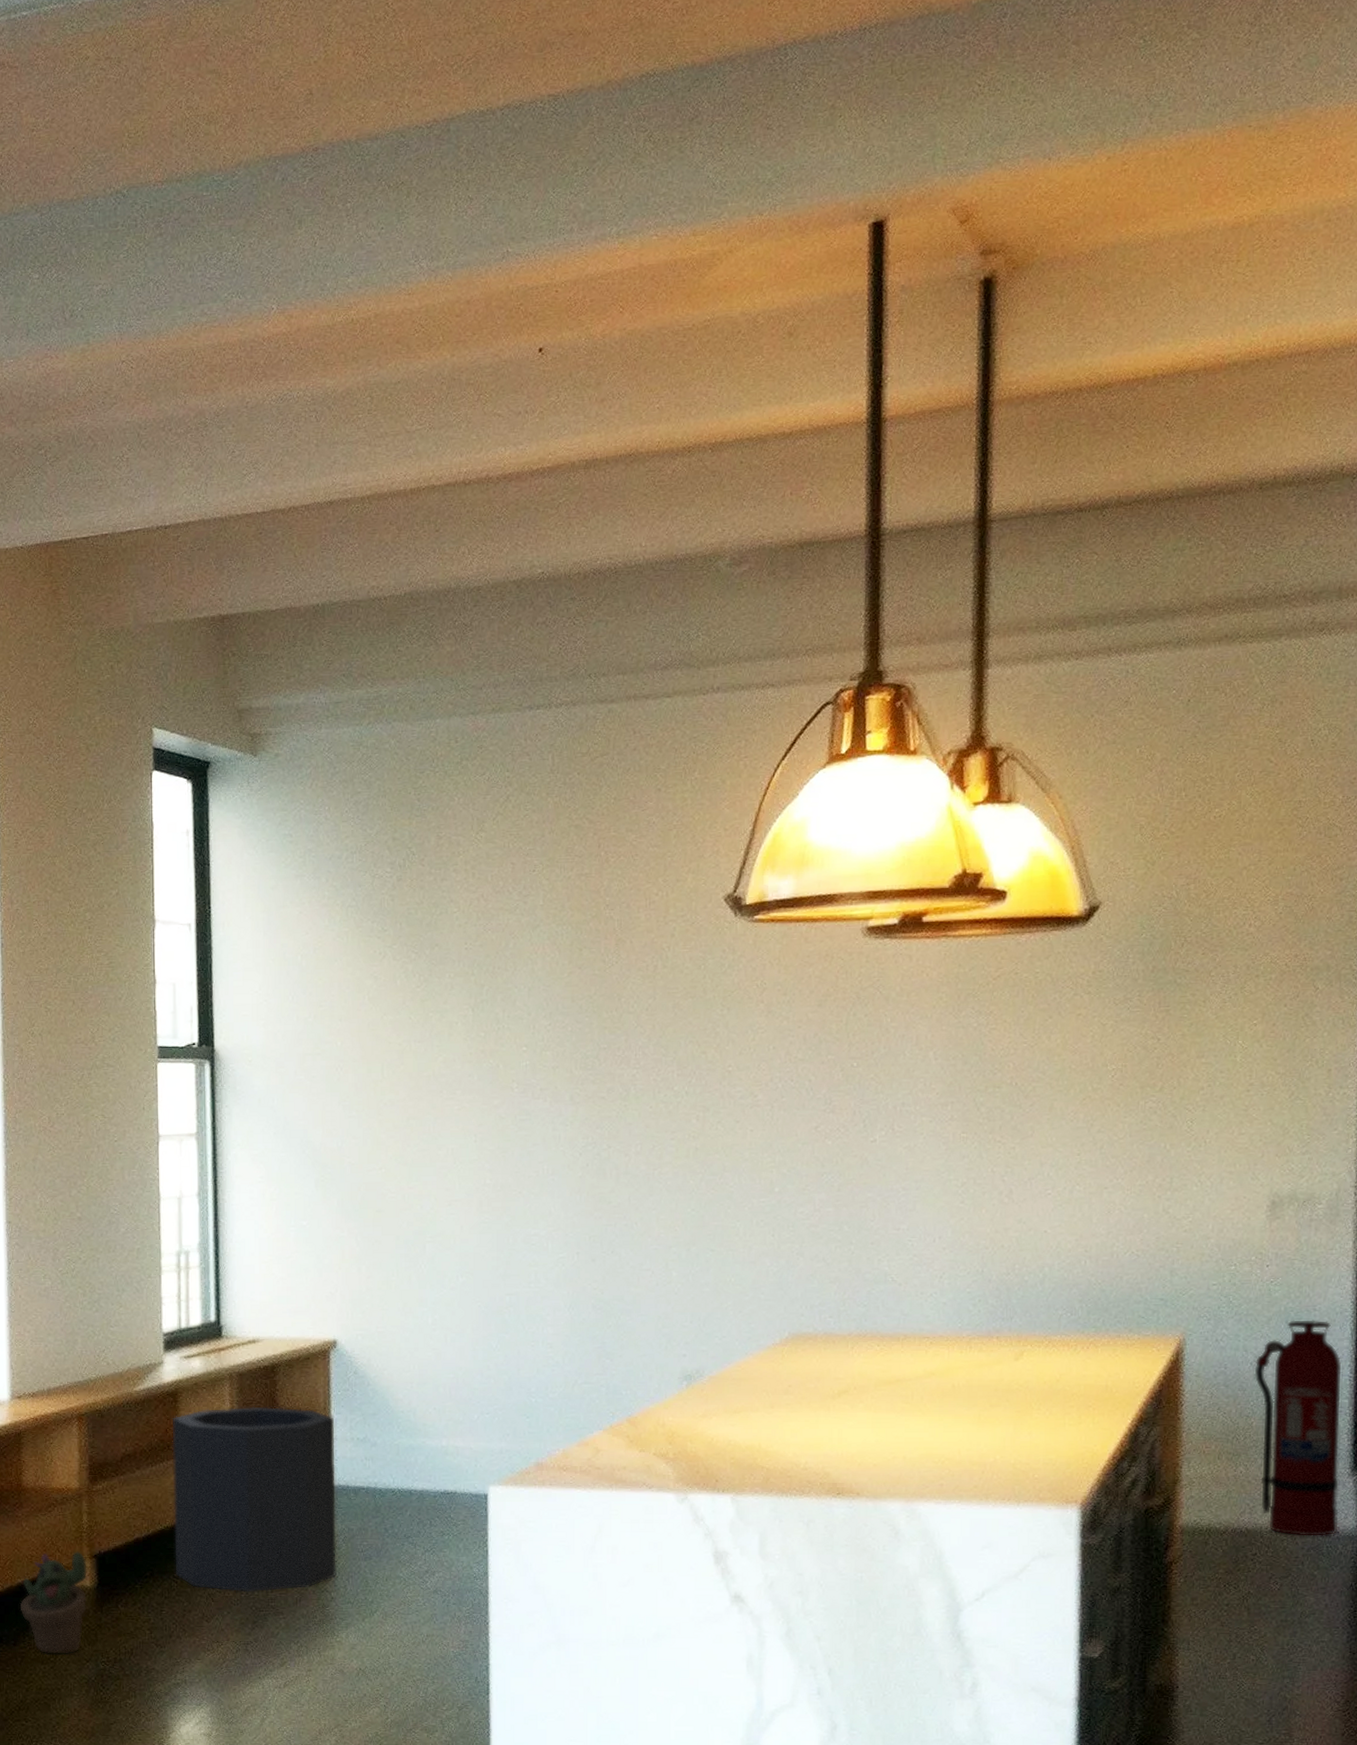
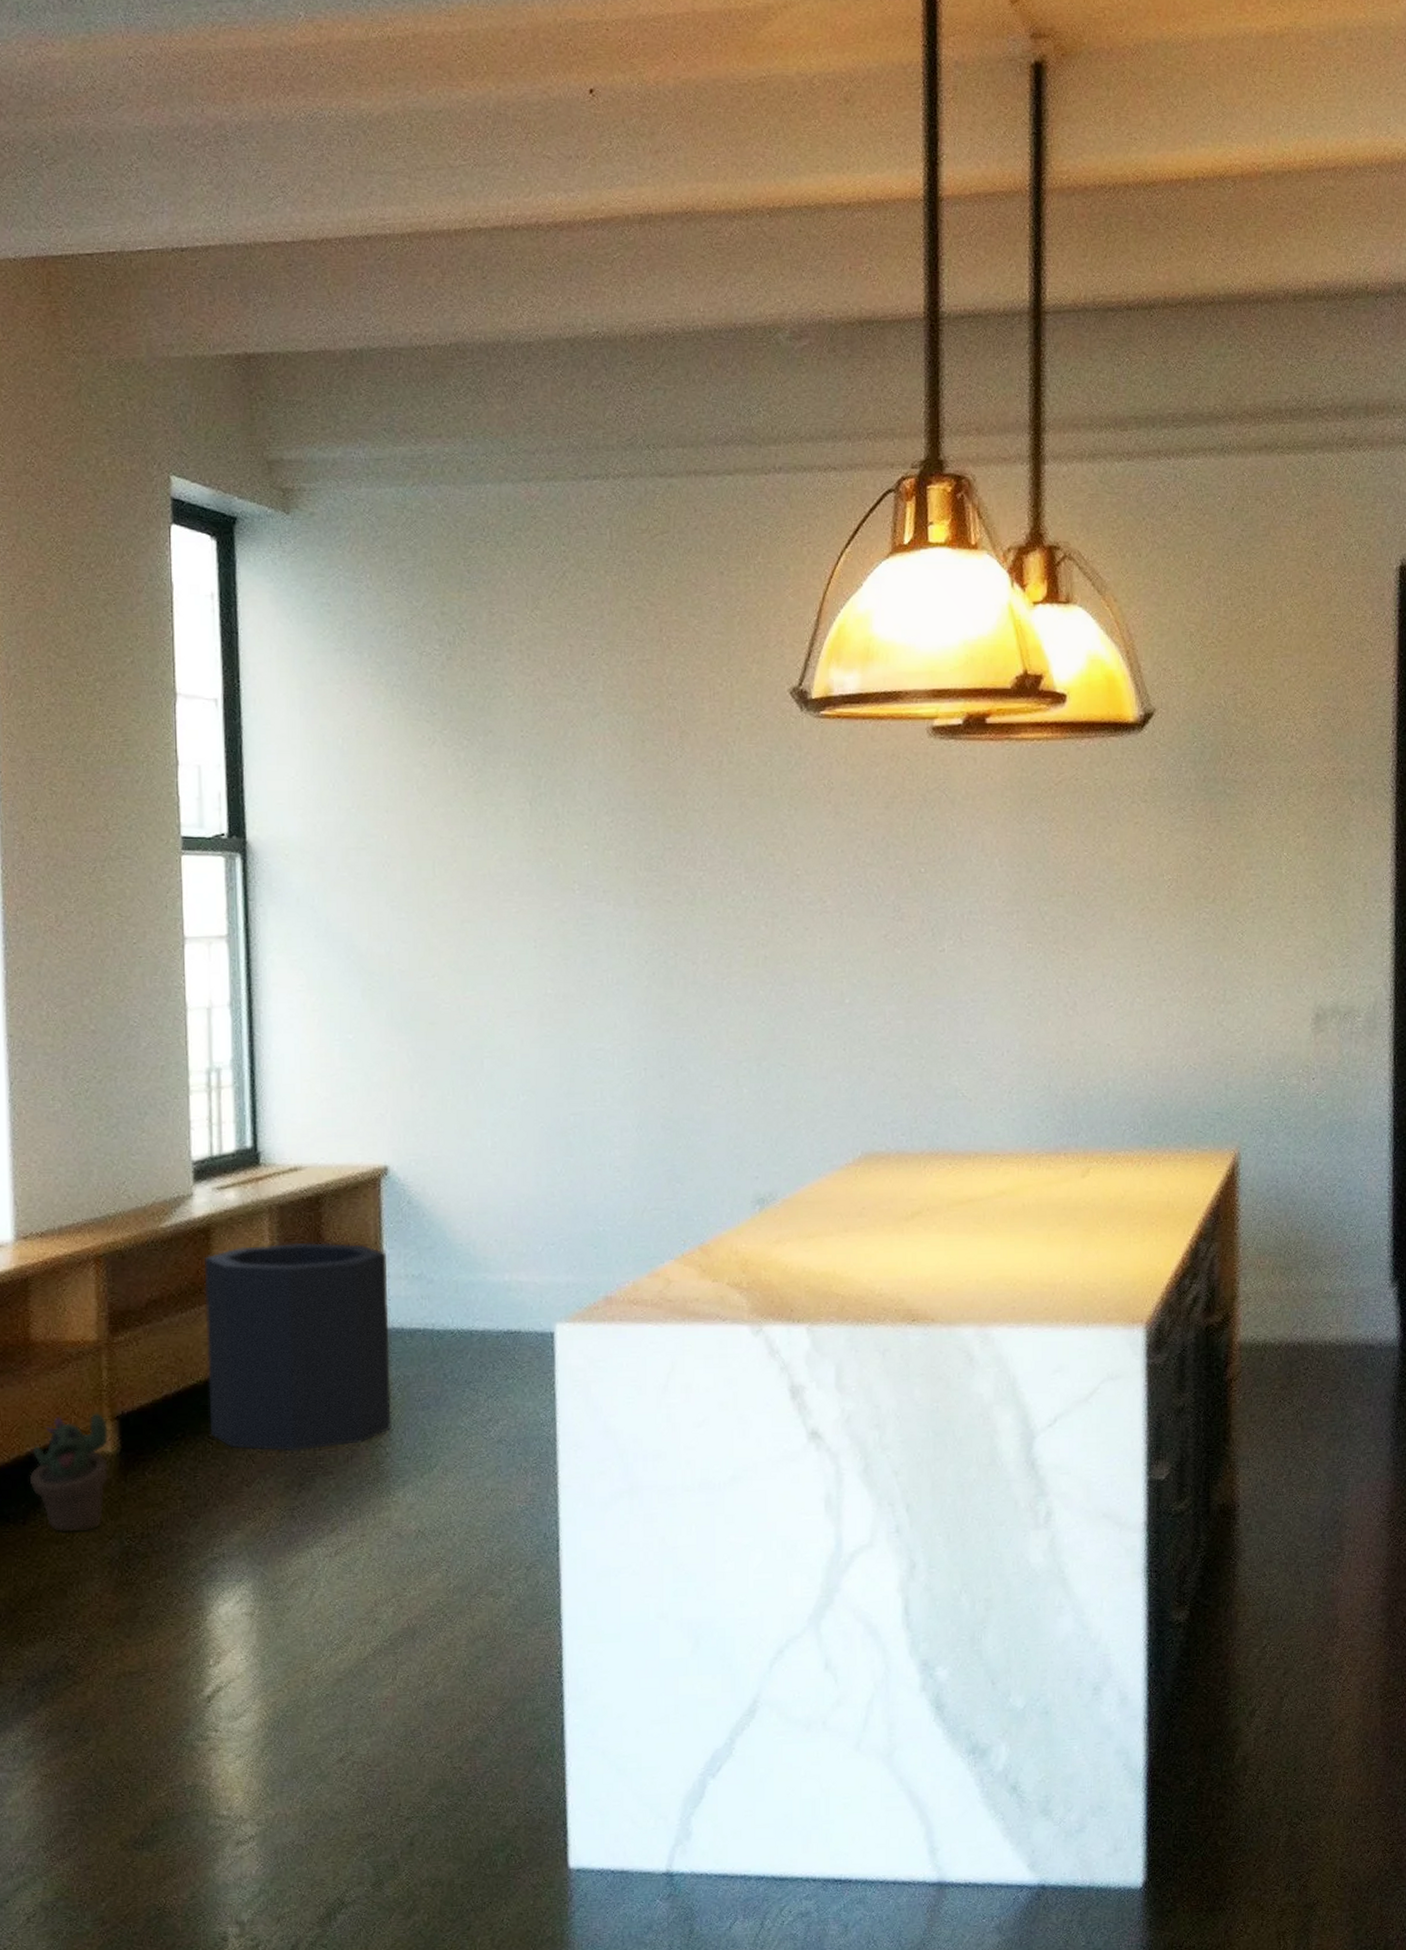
fire extinguisher: present [1254,1320,1342,1536] -> none [1303,1132,1381,1349]

